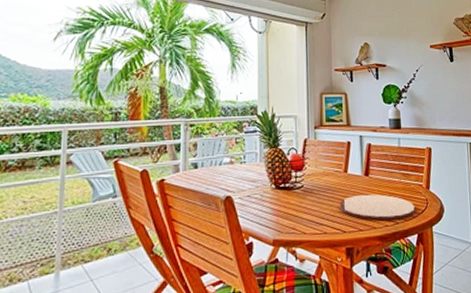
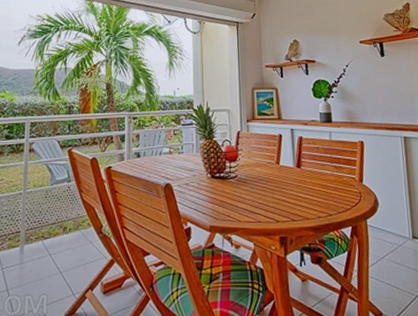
plate: present [339,194,415,221] -> none [272,186,348,212]

